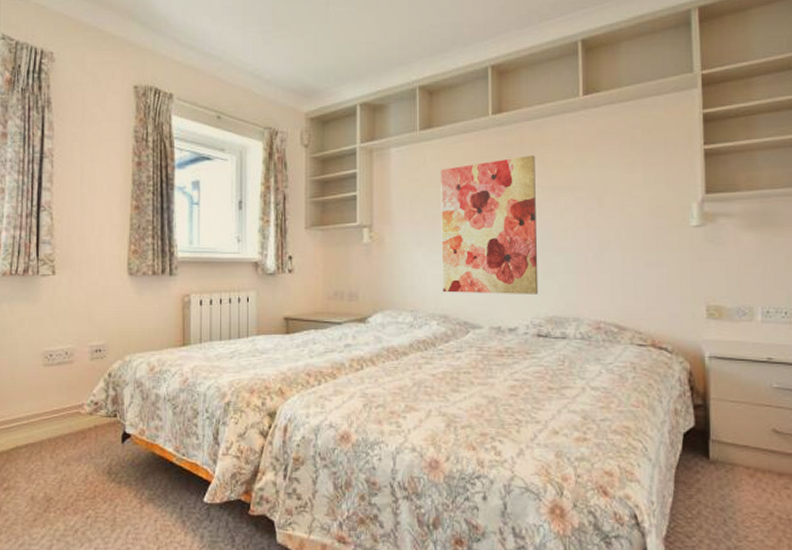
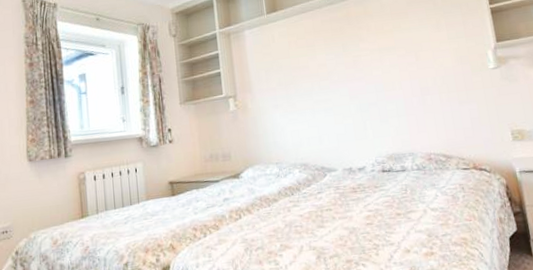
wall art: present [441,155,539,294] -> none [287,25,379,145]

